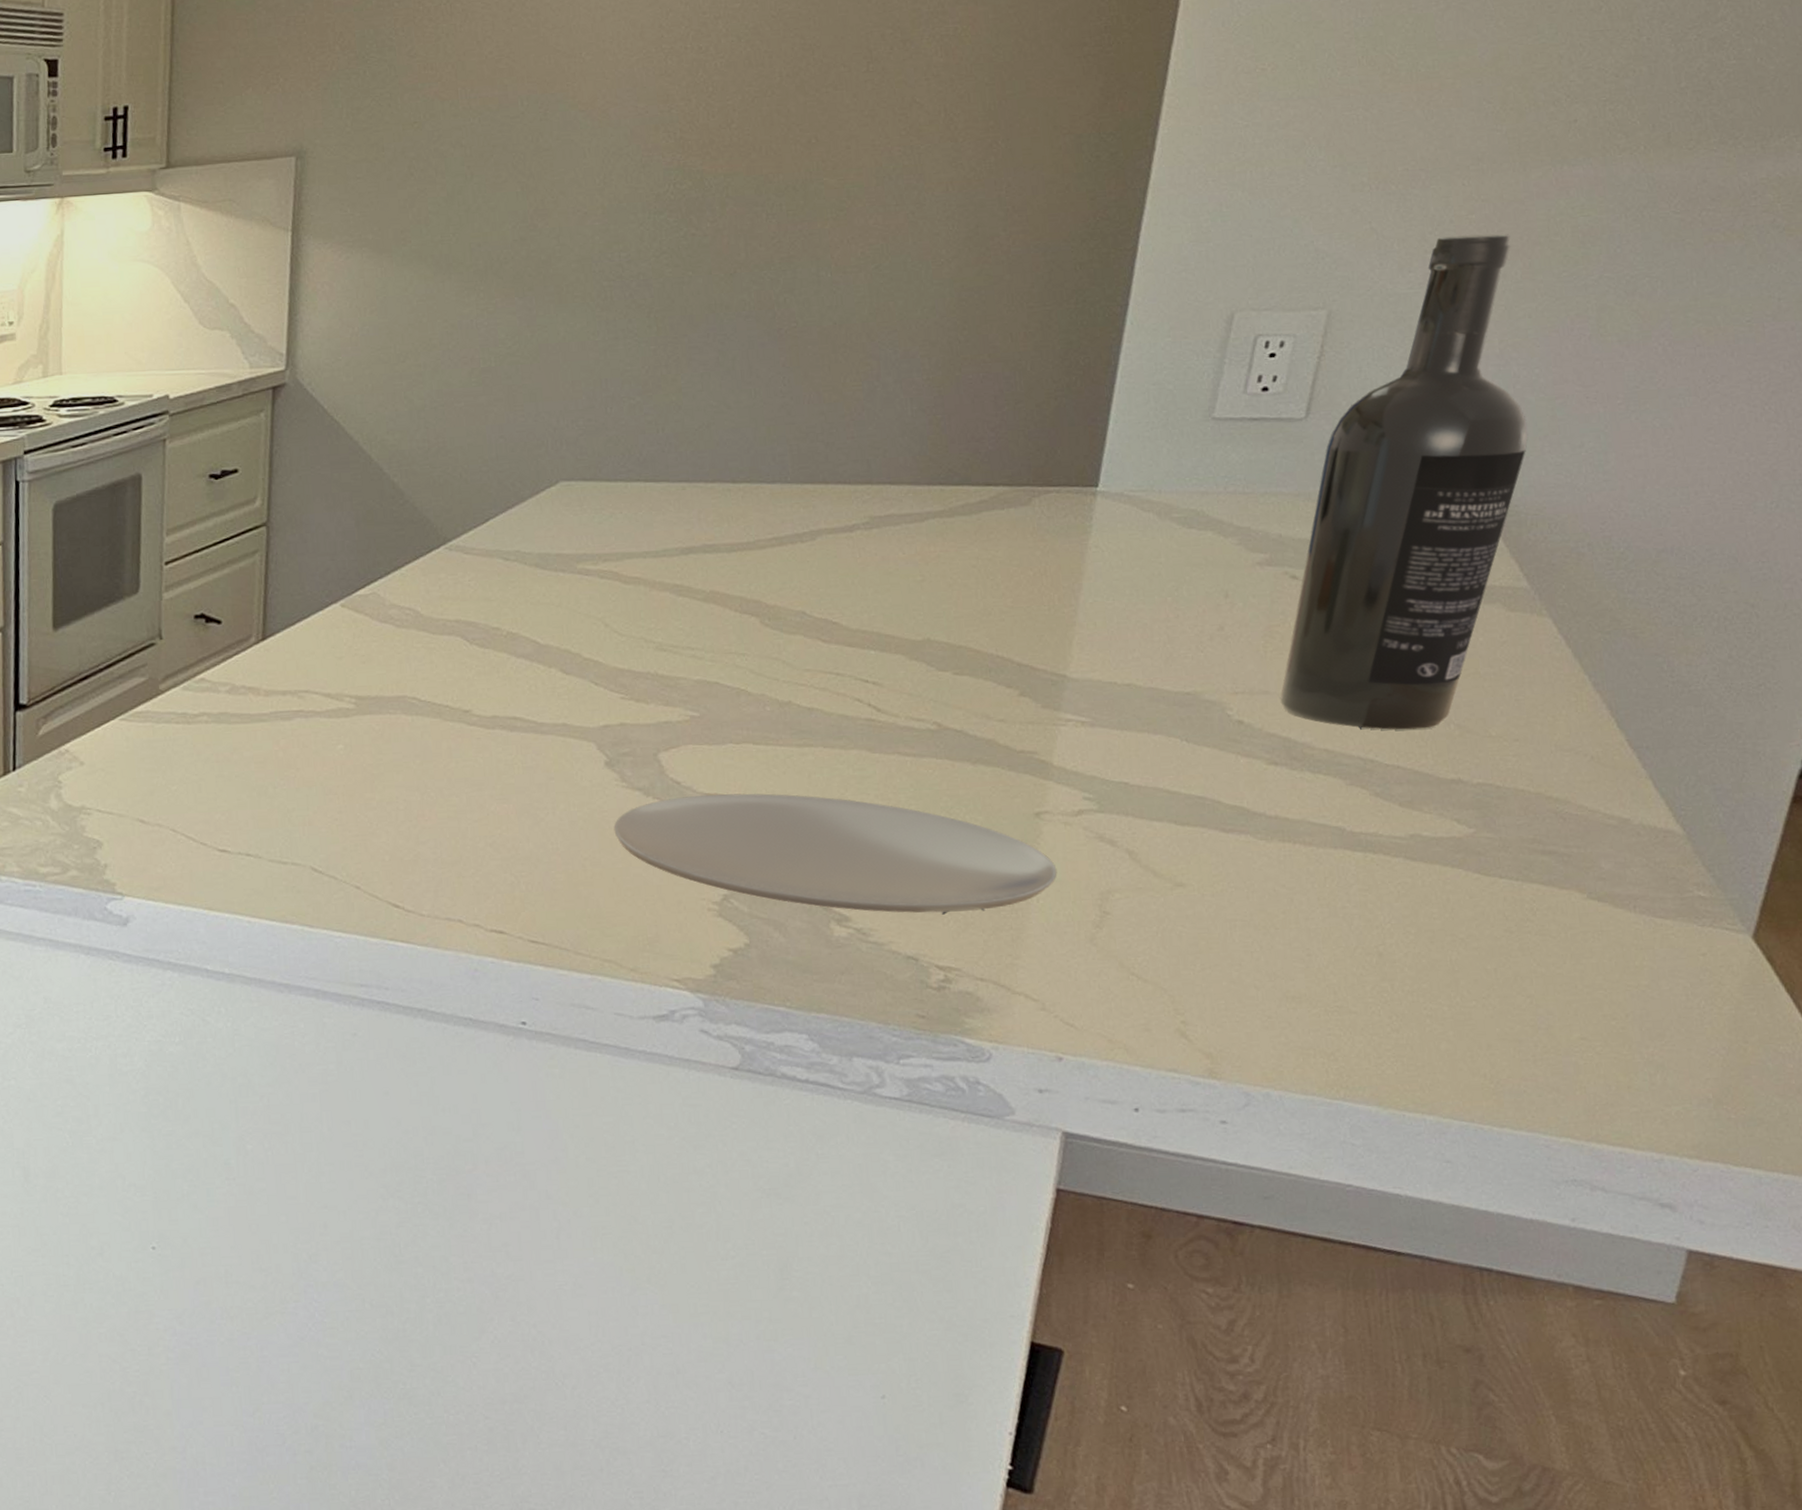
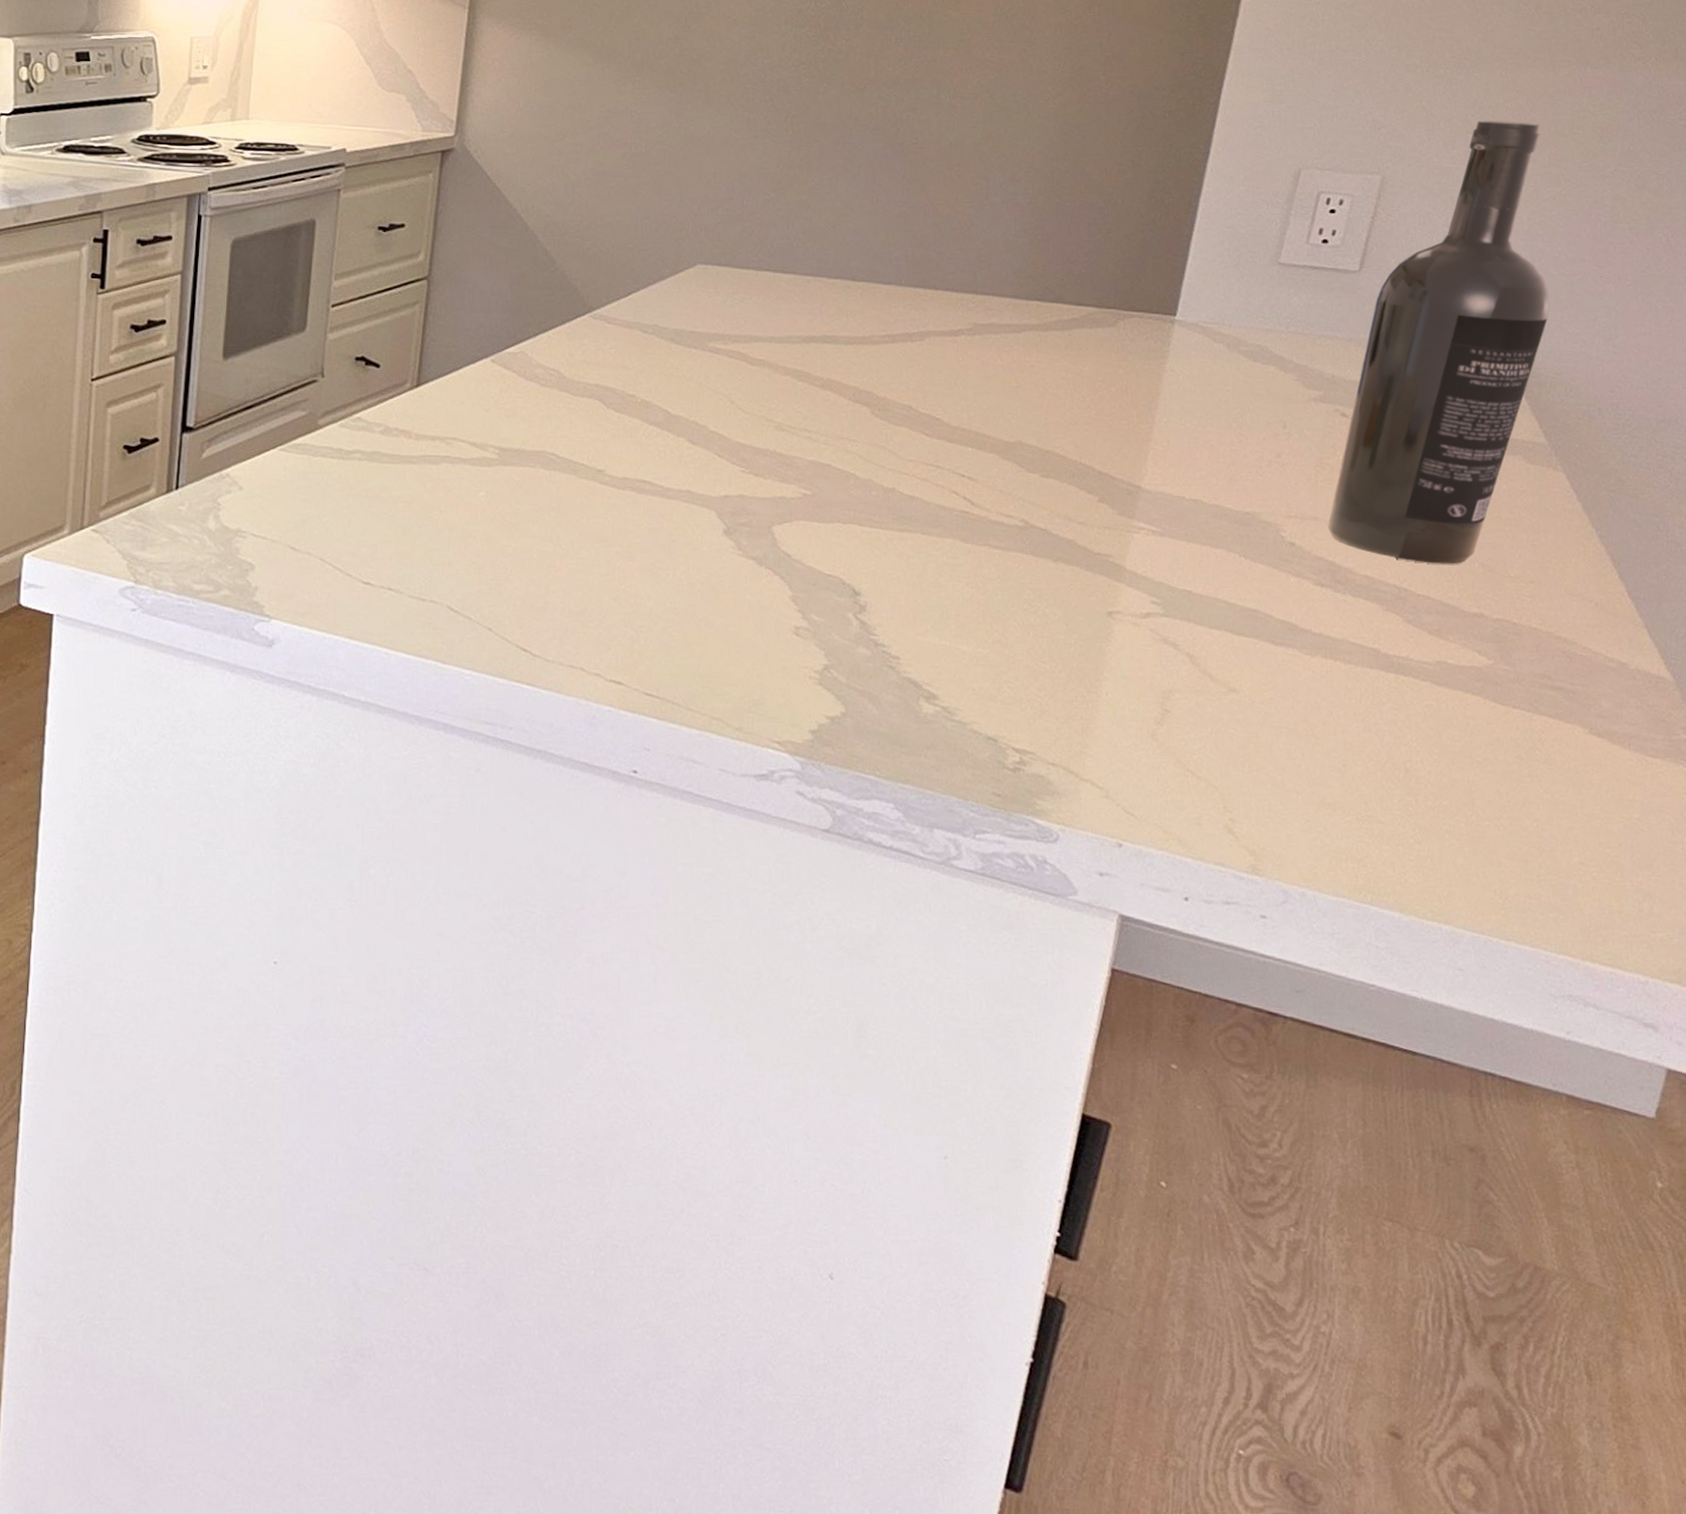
plate: present [613,793,1058,913] -> none [728,569,1125,699]

